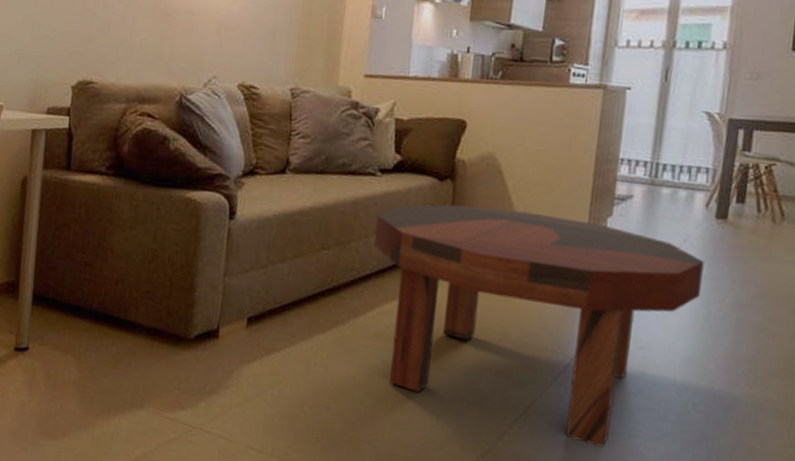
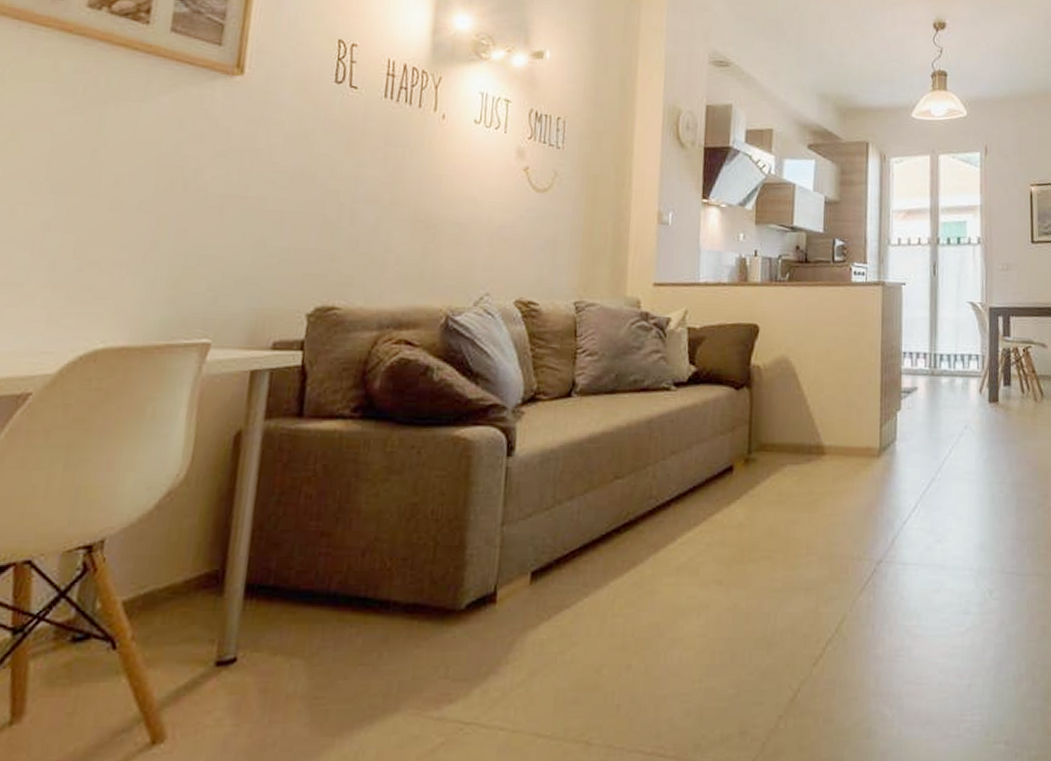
coffee table: present [374,204,704,448] -> none [672,413,984,654]

